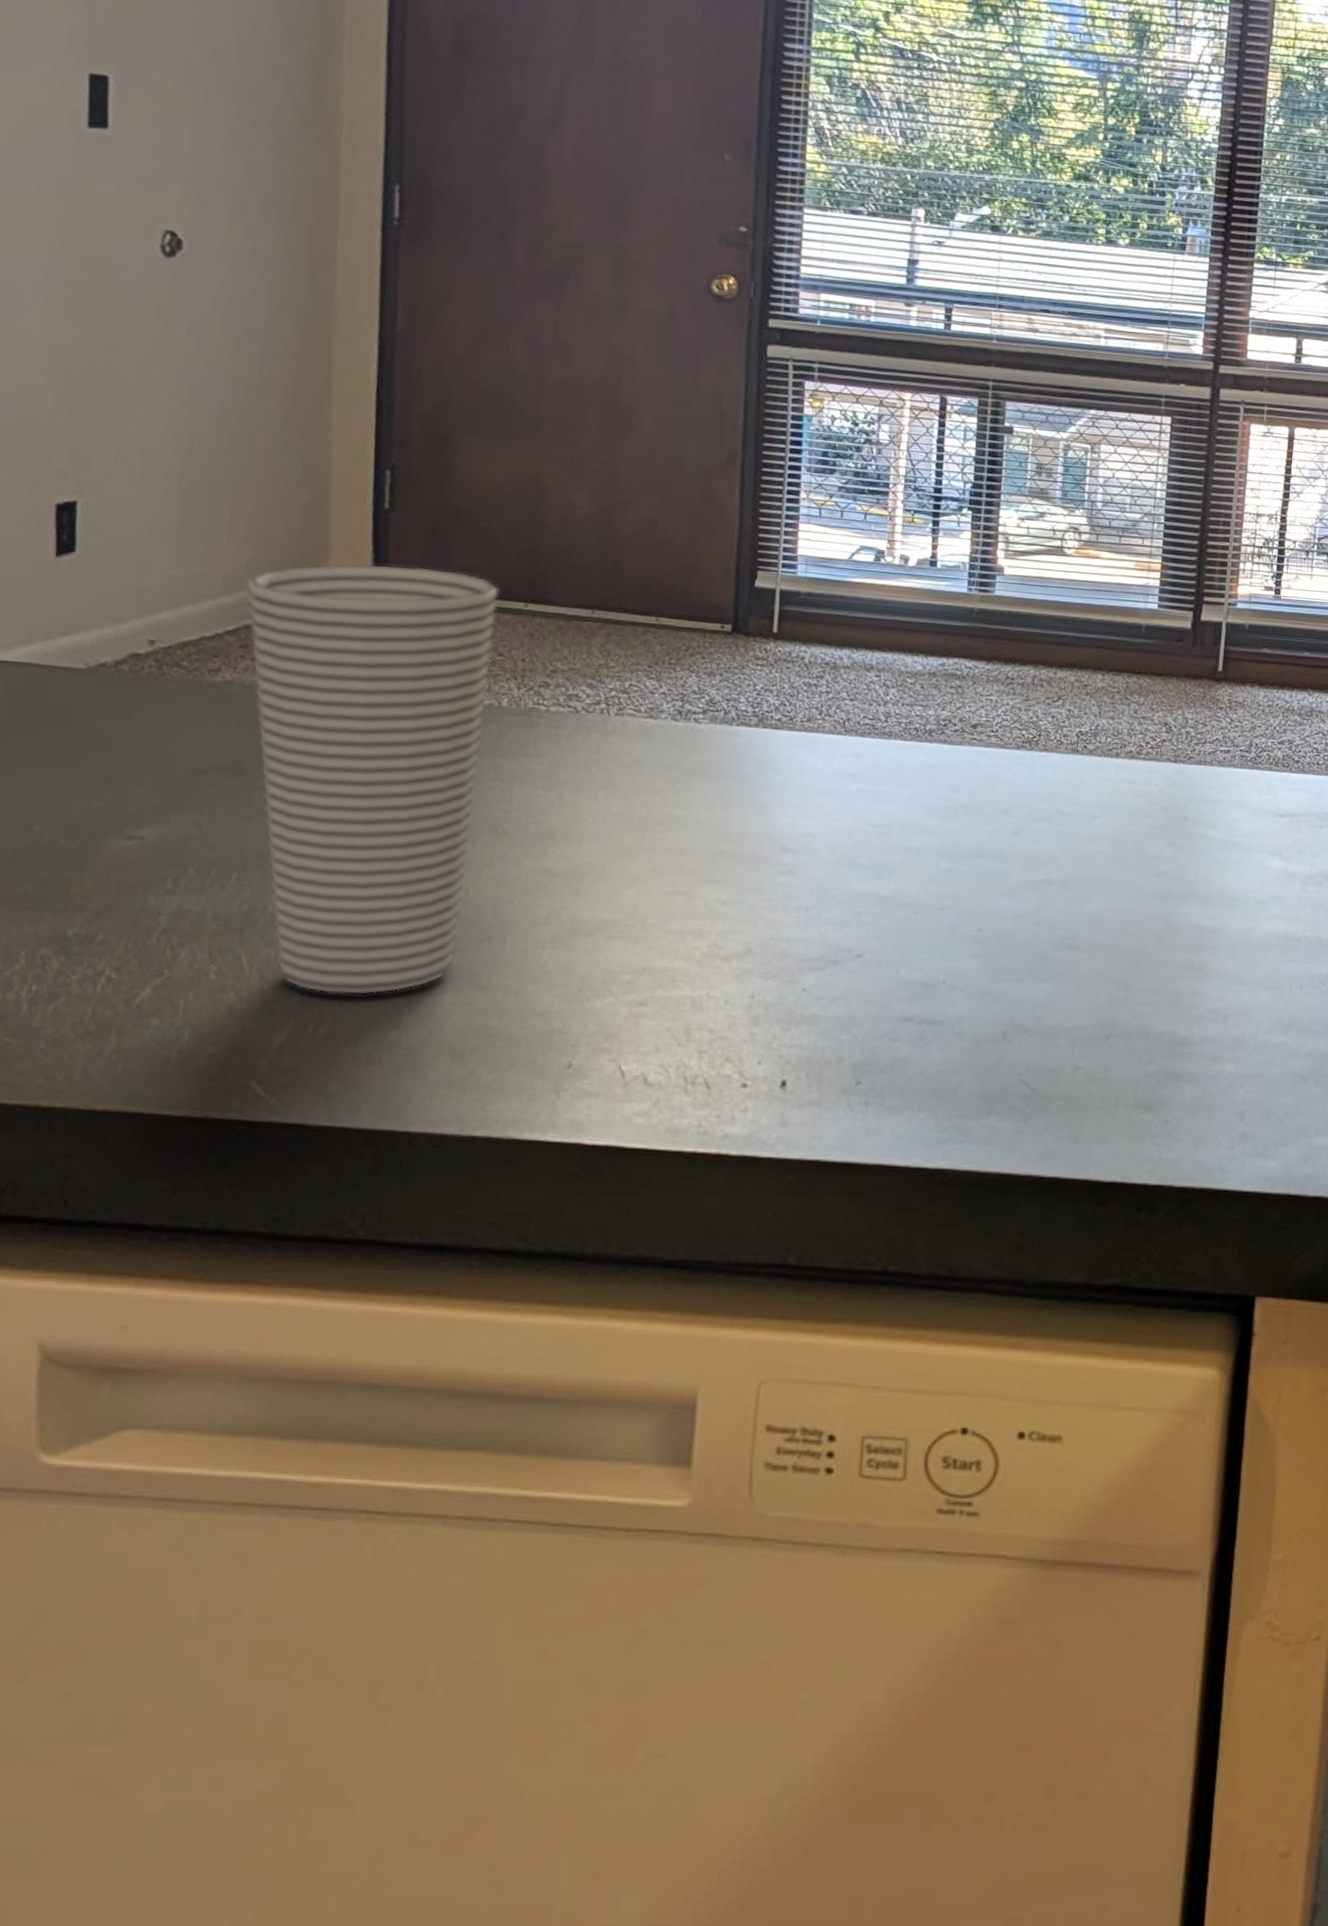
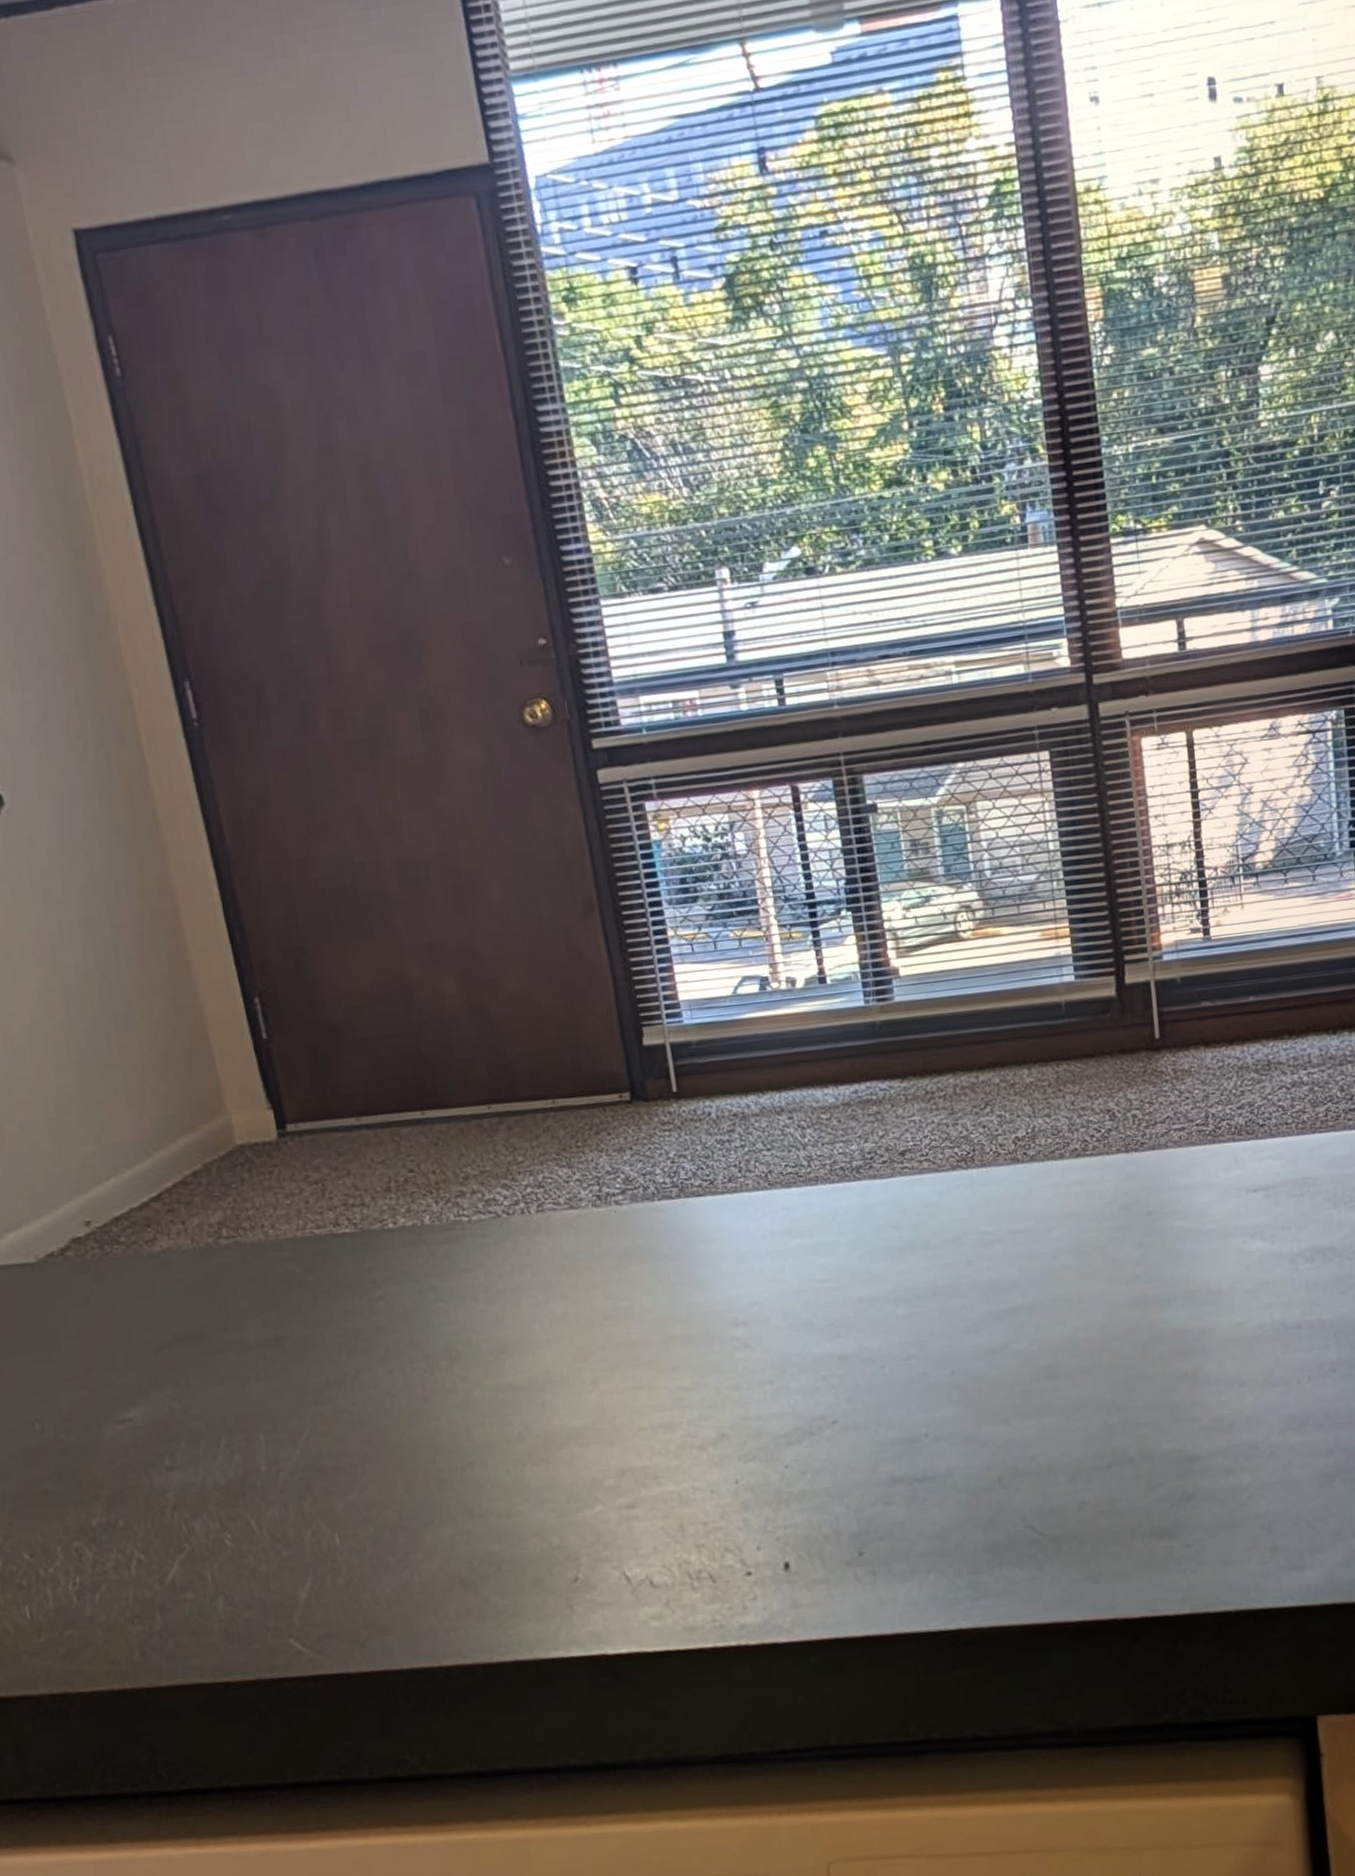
cup: present [246,563,499,996] -> none [155,1090,444,1544]

